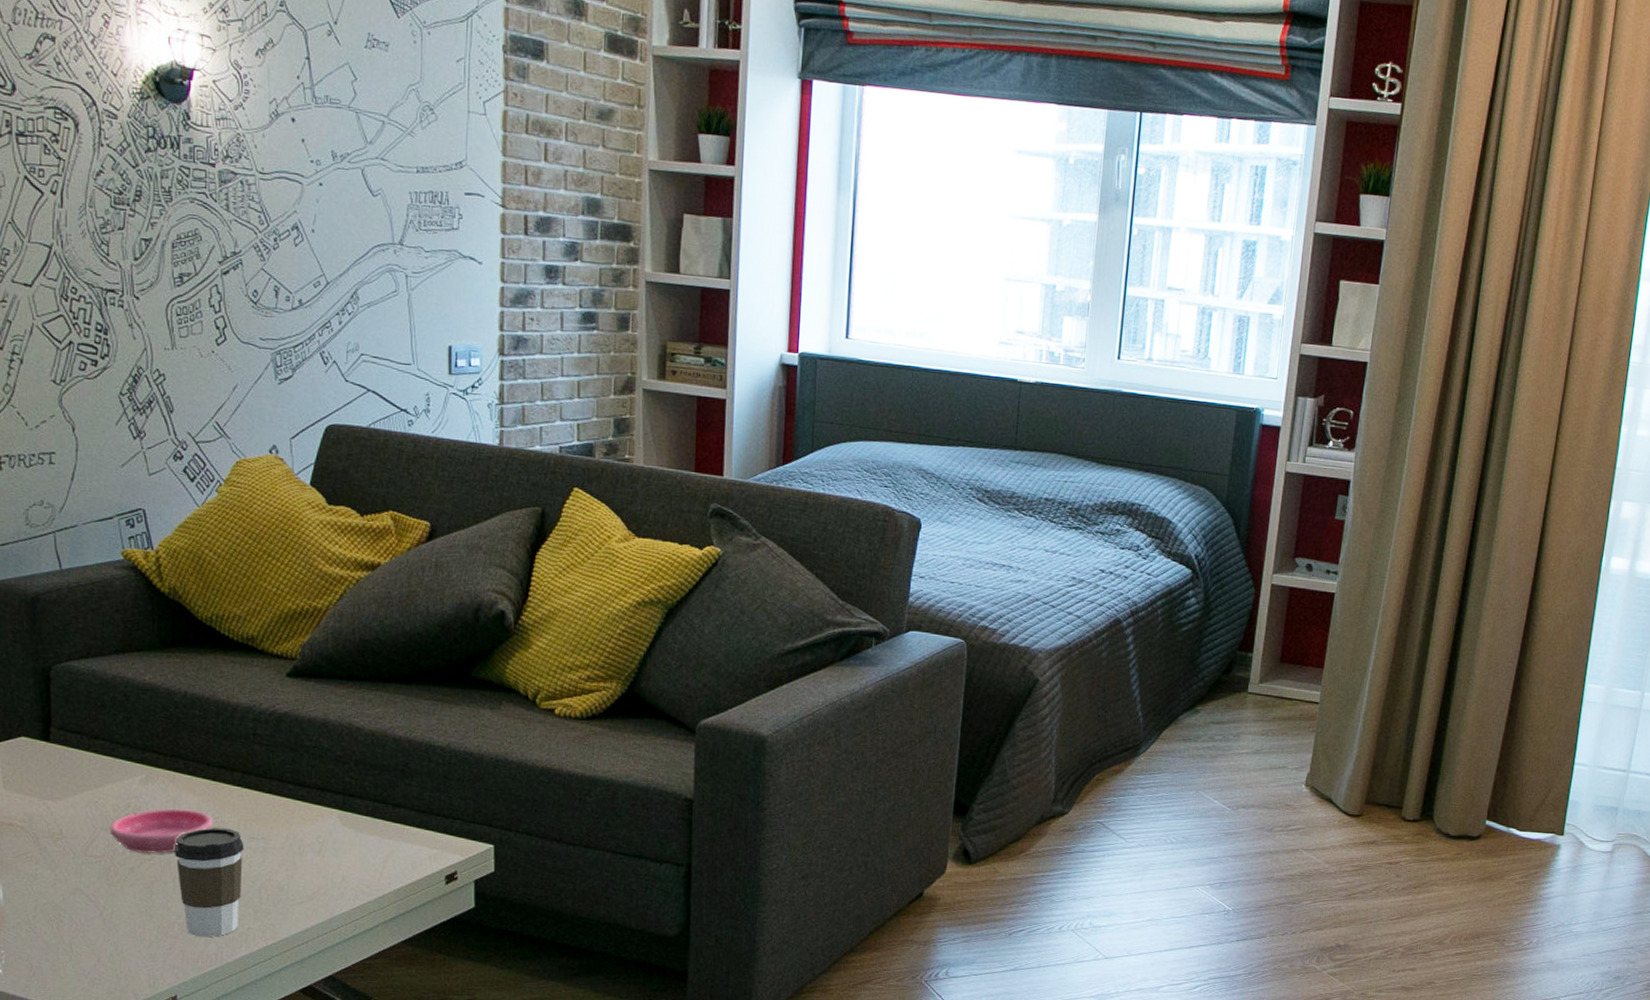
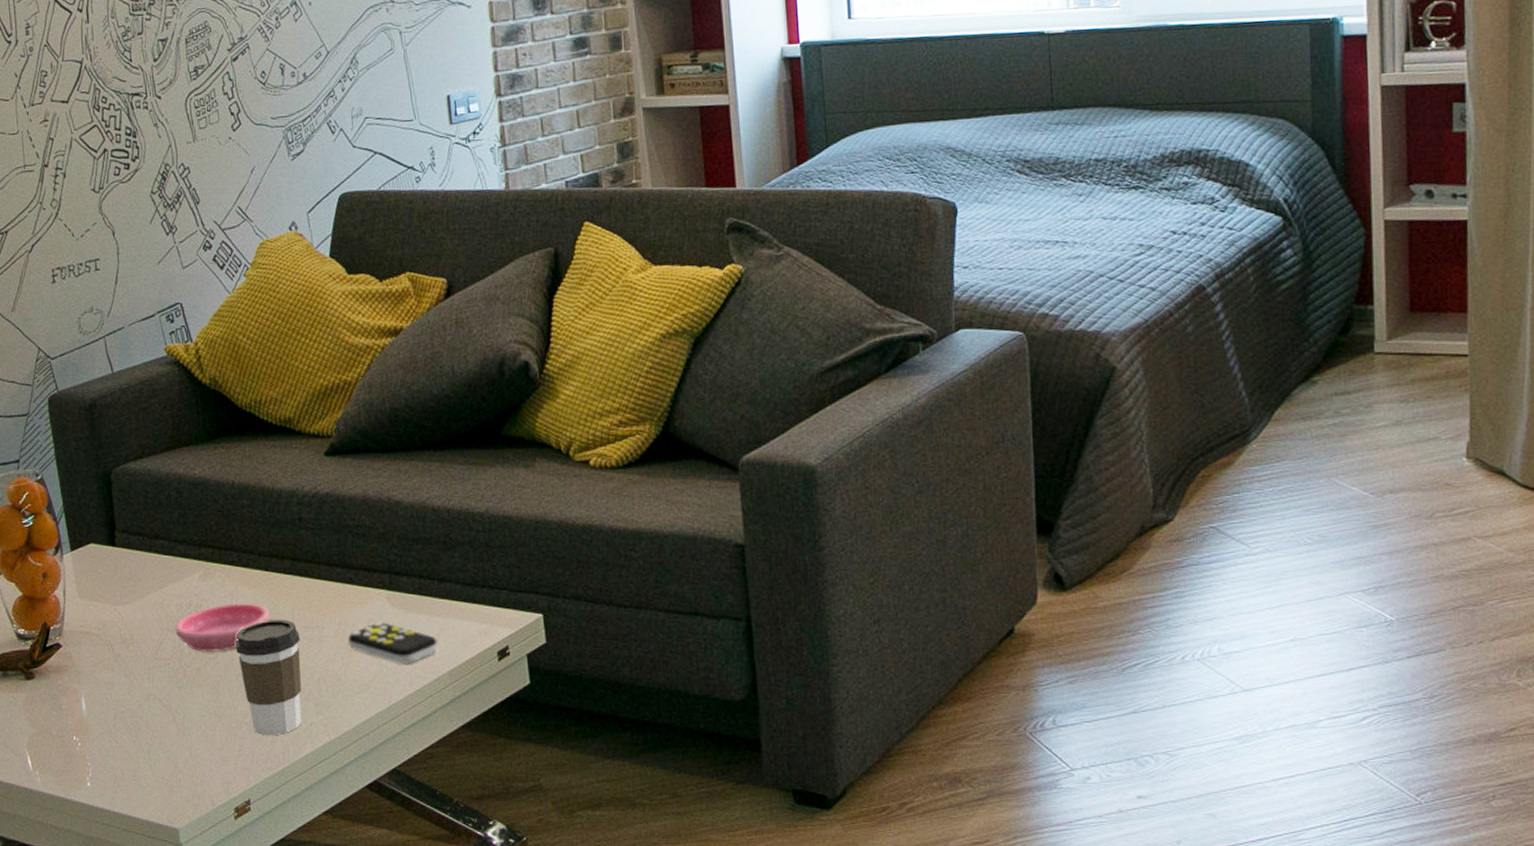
remote control: none [295,838,386,880] -> present [348,621,438,664]

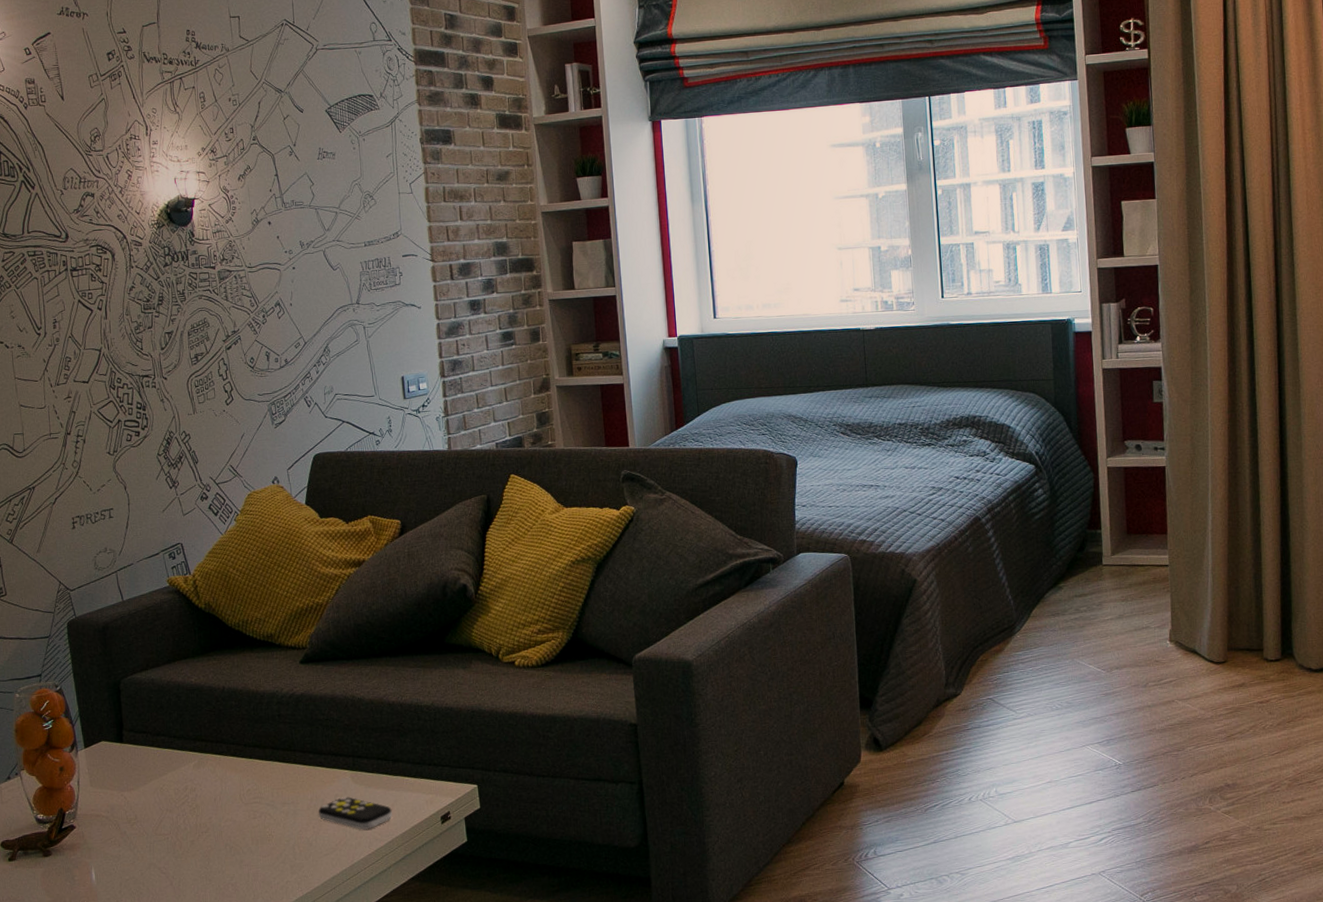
saucer: present [175,603,270,653] -> none [173,785,253,828]
coffee cup: present [235,619,302,736] -> none [223,797,279,894]

